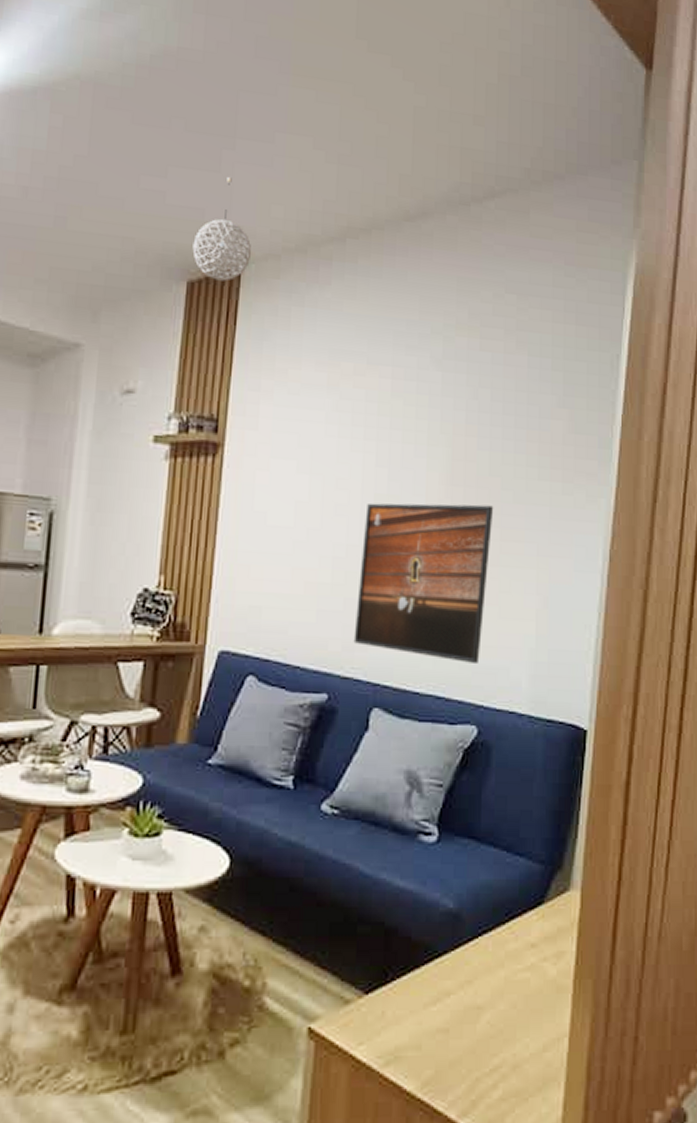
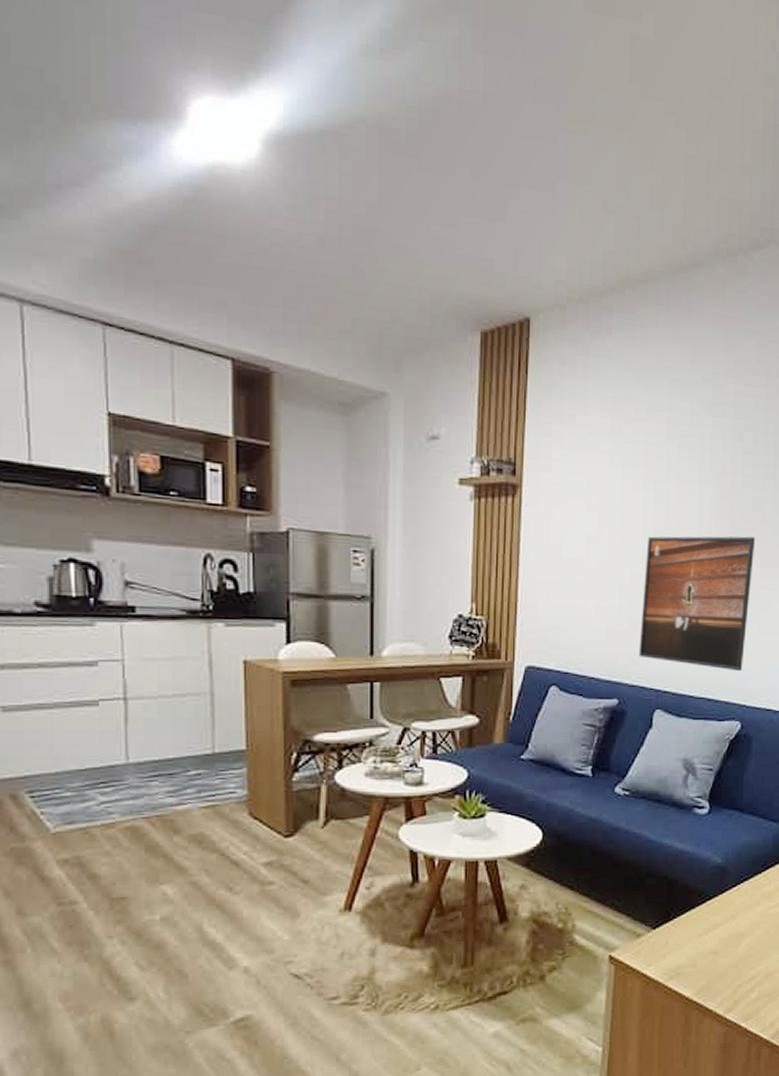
pendant light: present [192,177,252,281] -> none [484,227,539,332]

